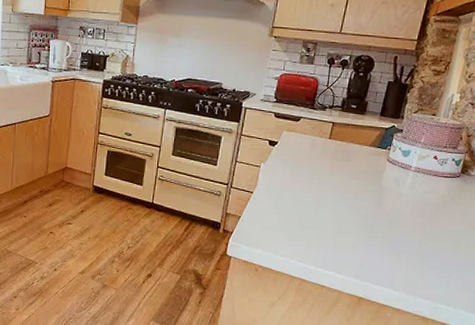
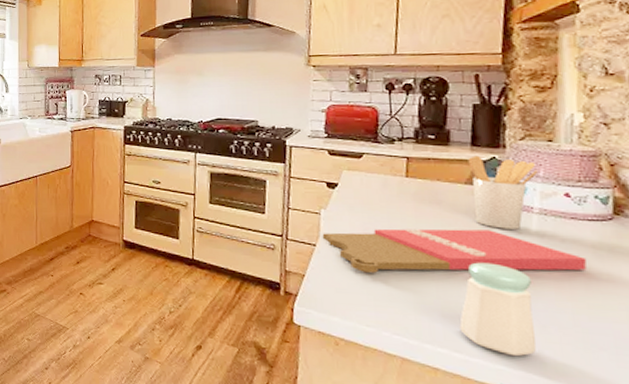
cutting board: none [259,180,437,215] -> present [322,229,588,273]
salt shaker: none [344,207,399,276] -> present [459,262,537,357]
utensil holder: none [371,124,421,183] -> present [468,155,539,229]

